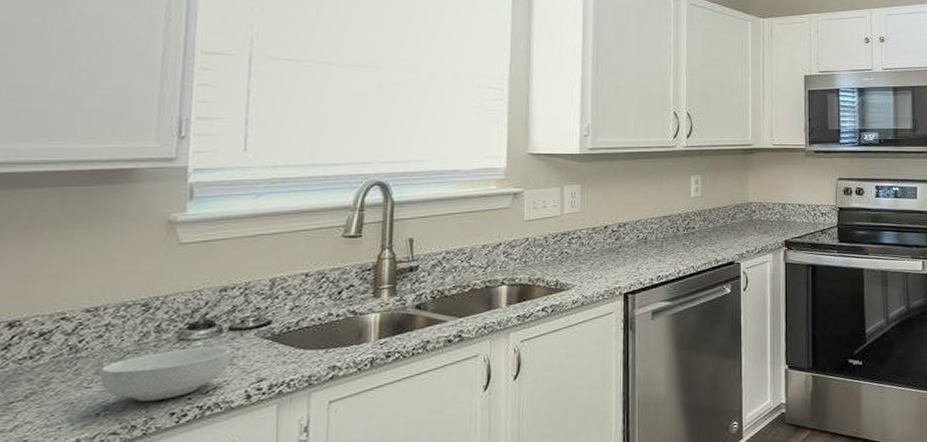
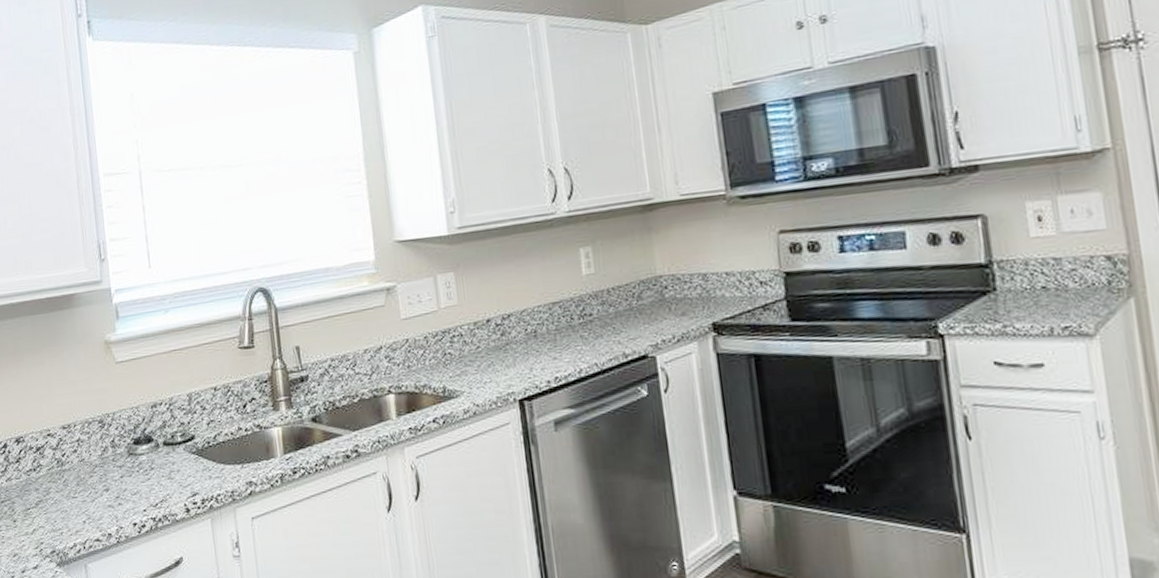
cereal bowl: present [99,346,231,402] -> none [79,460,169,512]

